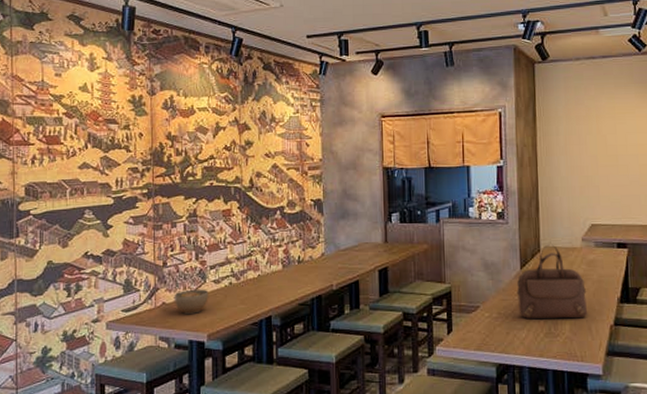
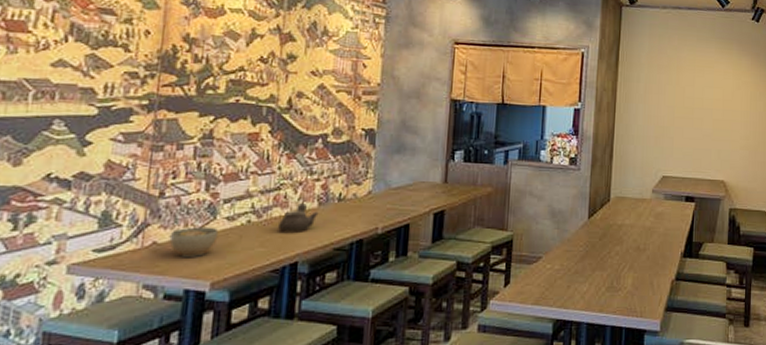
teapot: none [253,265,284,291] -> present [278,202,319,232]
handbag: present [516,244,588,320] -> none [582,194,652,273]

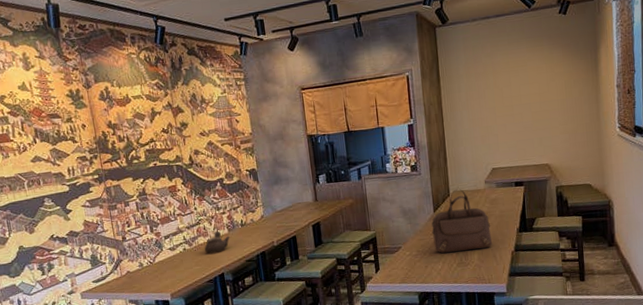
soup bowl: present [169,227,219,257] -> none [136,256,168,279]
handbag: none [582,194,652,273] -> present [431,189,493,253]

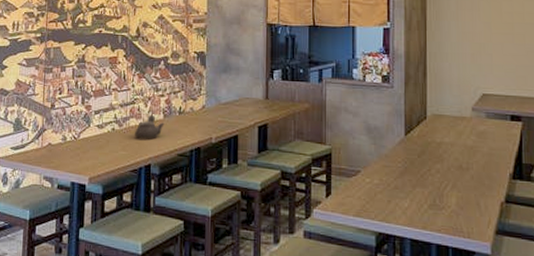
handbag: present [431,189,493,253] -> none [400,111,477,192]

